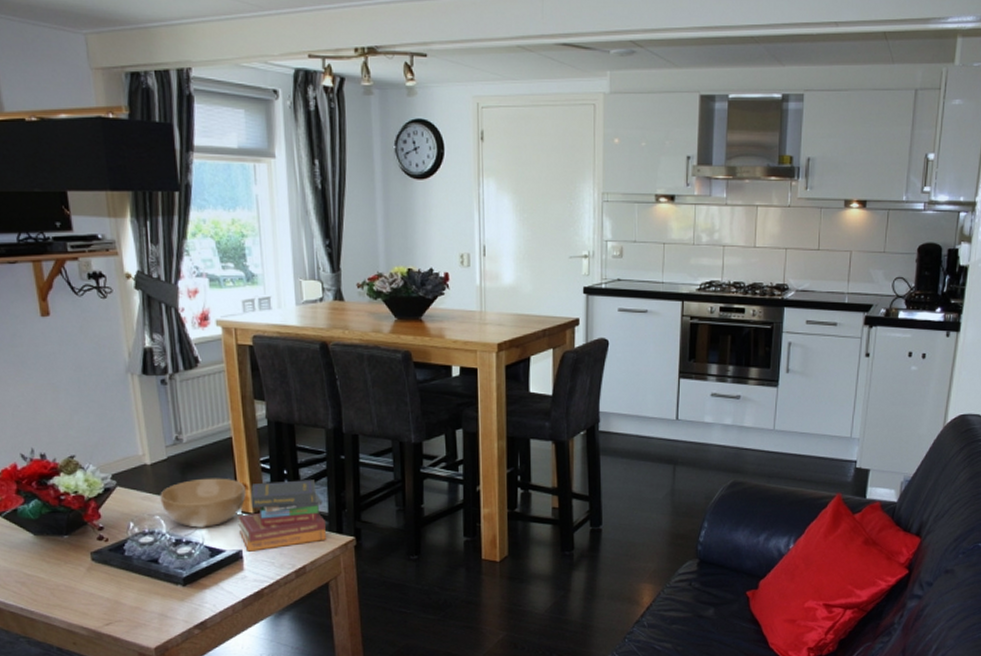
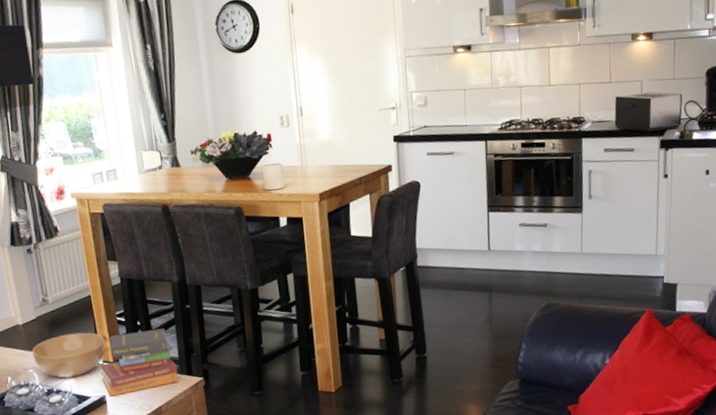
mug: none [435,305,461,336] -> present [261,162,286,191]
toaster: none [819,264,892,308] -> present [614,92,683,133]

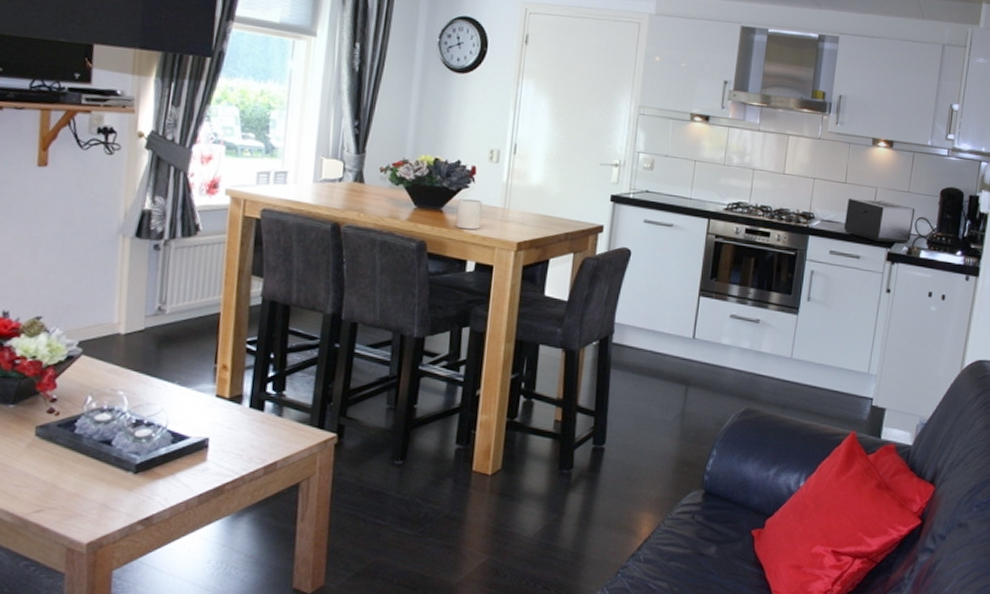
bowl: present [32,332,106,378] -> none [127,354,226,410]
books: present [99,328,178,397] -> none [209,365,308,441]

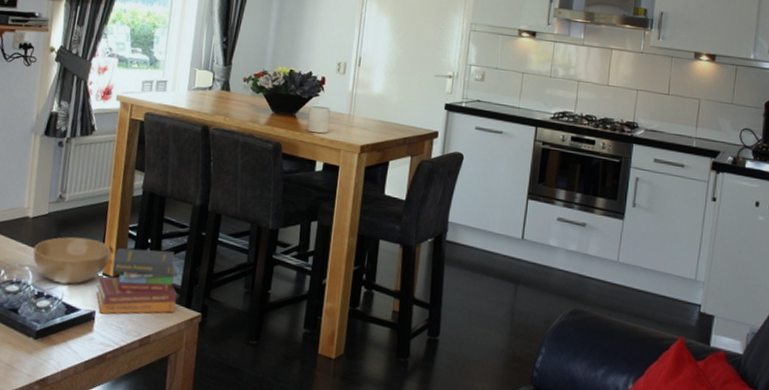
bowl: none [127,354,226,410] -> present [33,236,111,285]
books: none [209,365,308,441] -> present [97,248,178,314]
toaster: present [843,198,915,244] -> none [667,109,740,154]

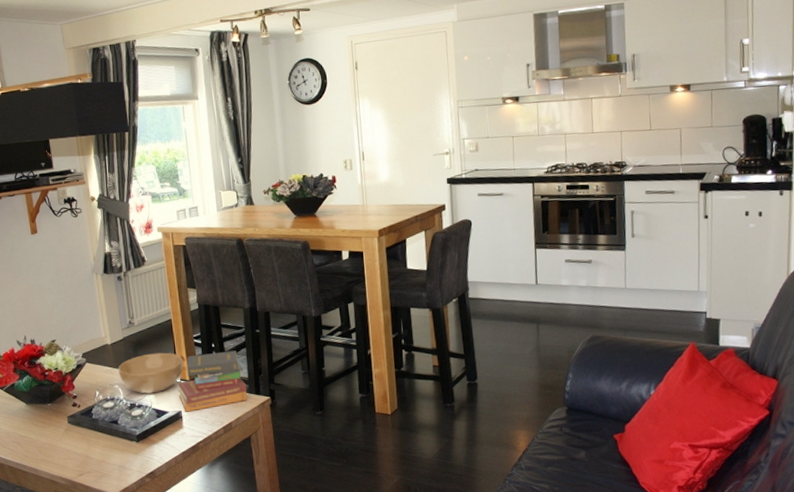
mug: present [307,105,331,134] -> none [326,201,348,227]

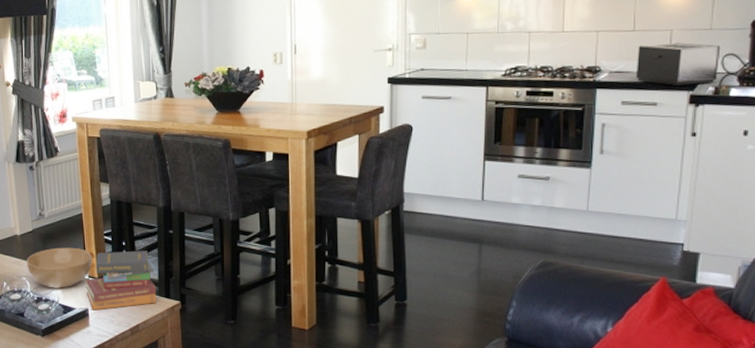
toaster: none [655,138,721,176] -> present [635,42,721,87]

